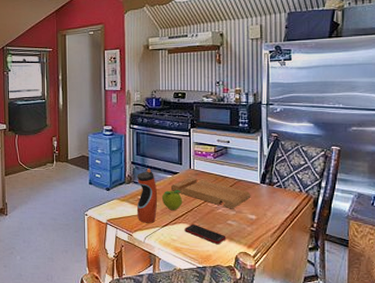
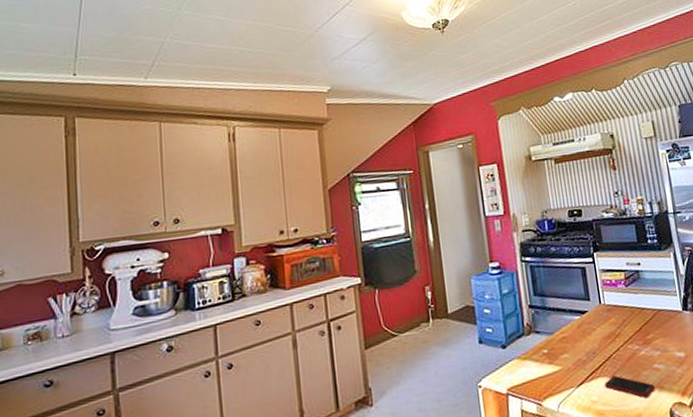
water bottle: present [136,168,158,223] -> none [538,310,569,385]
fruit: present [161,189,182,211] -> none [571,333,597,363]
cutting board: present [170,177,251,209] -> none [580,314,675,349]

